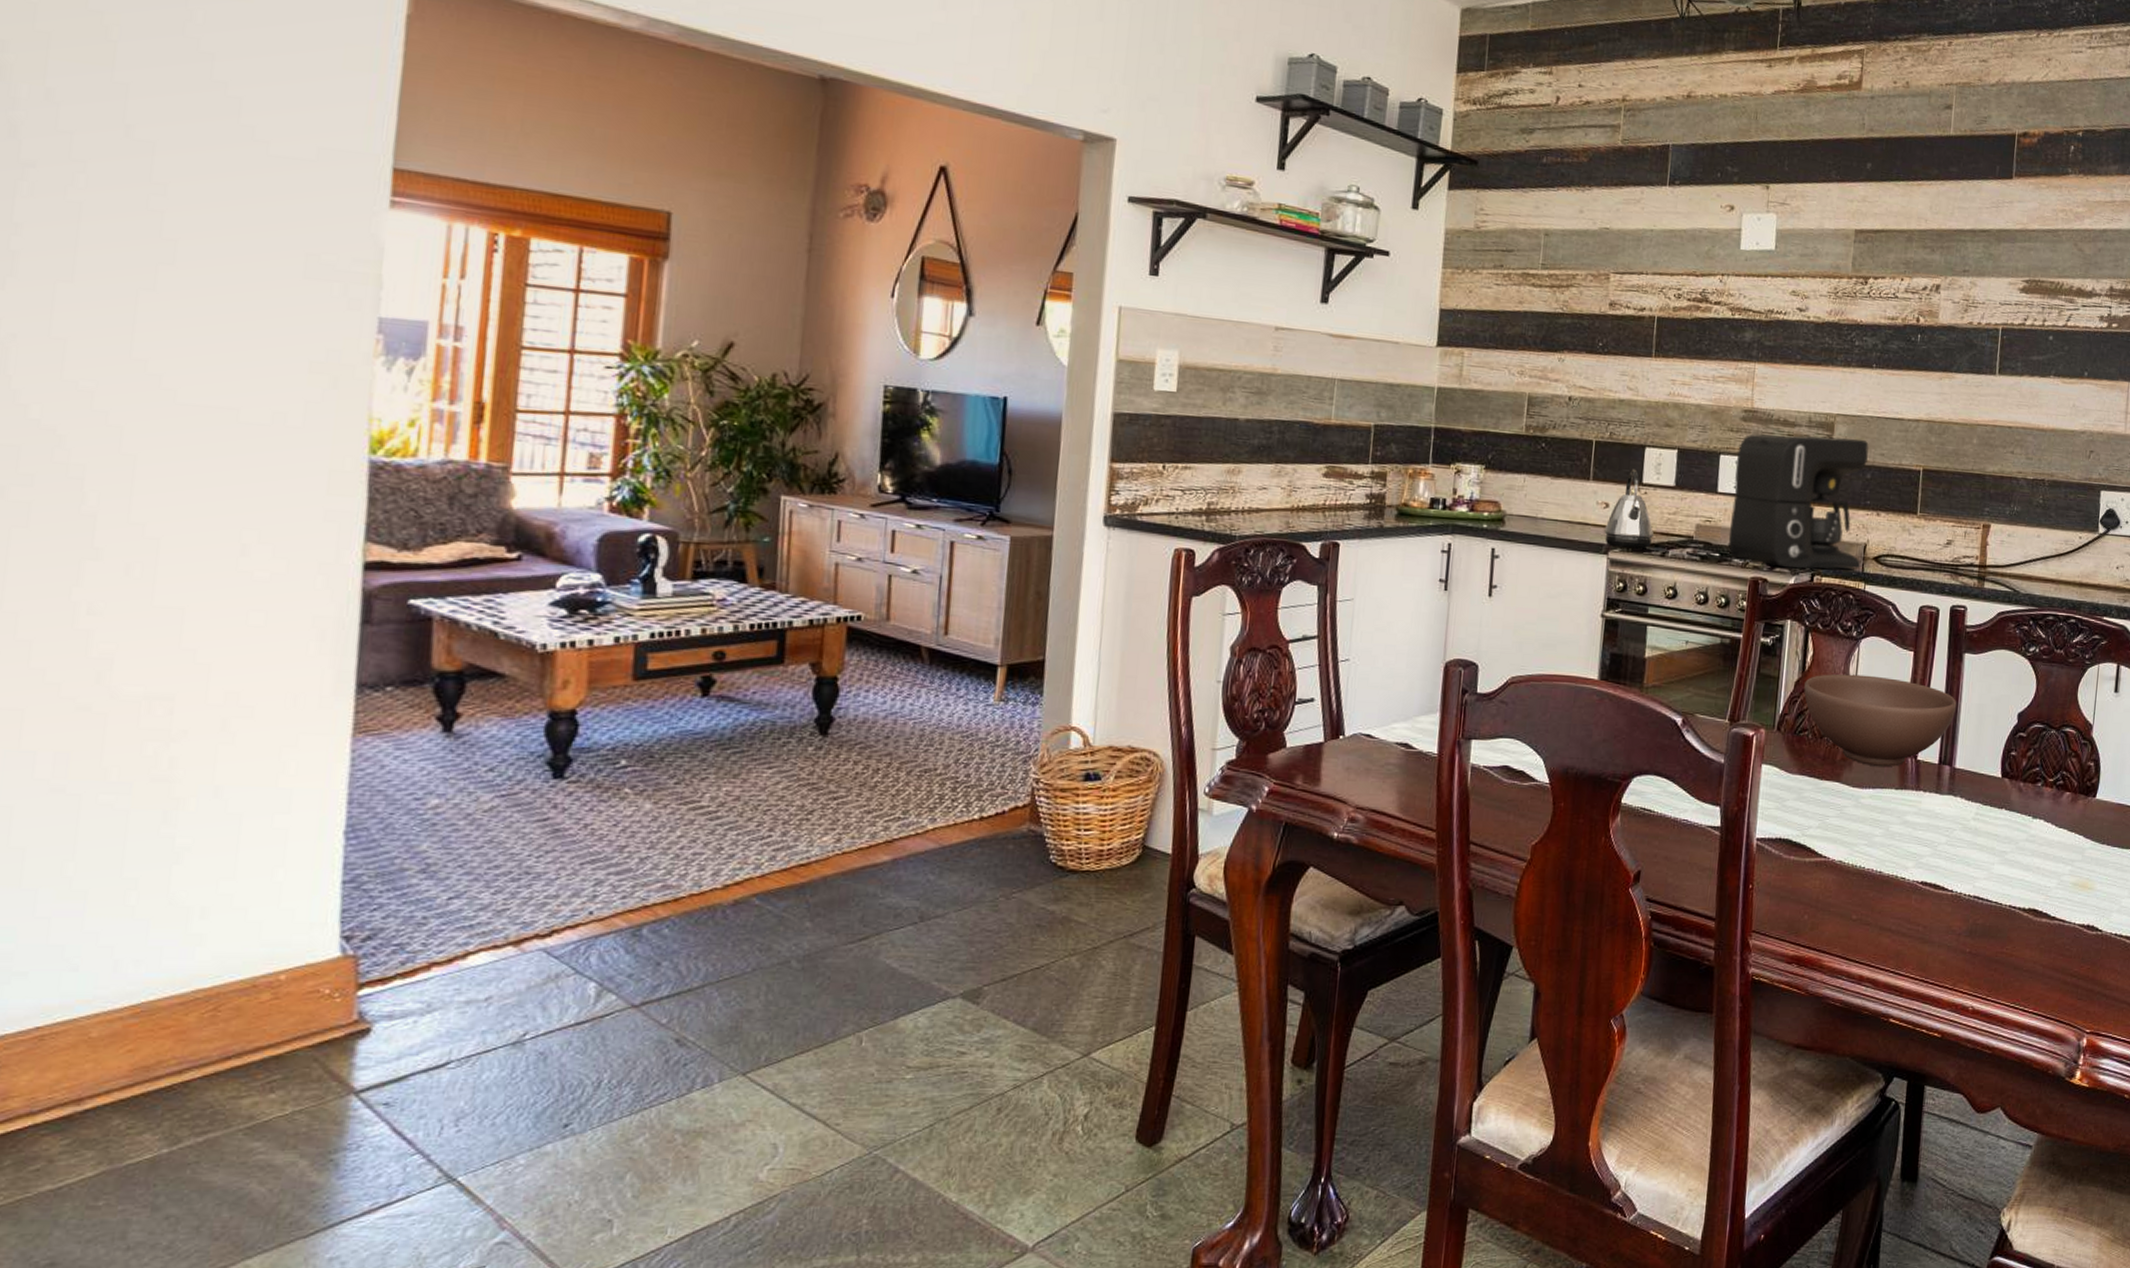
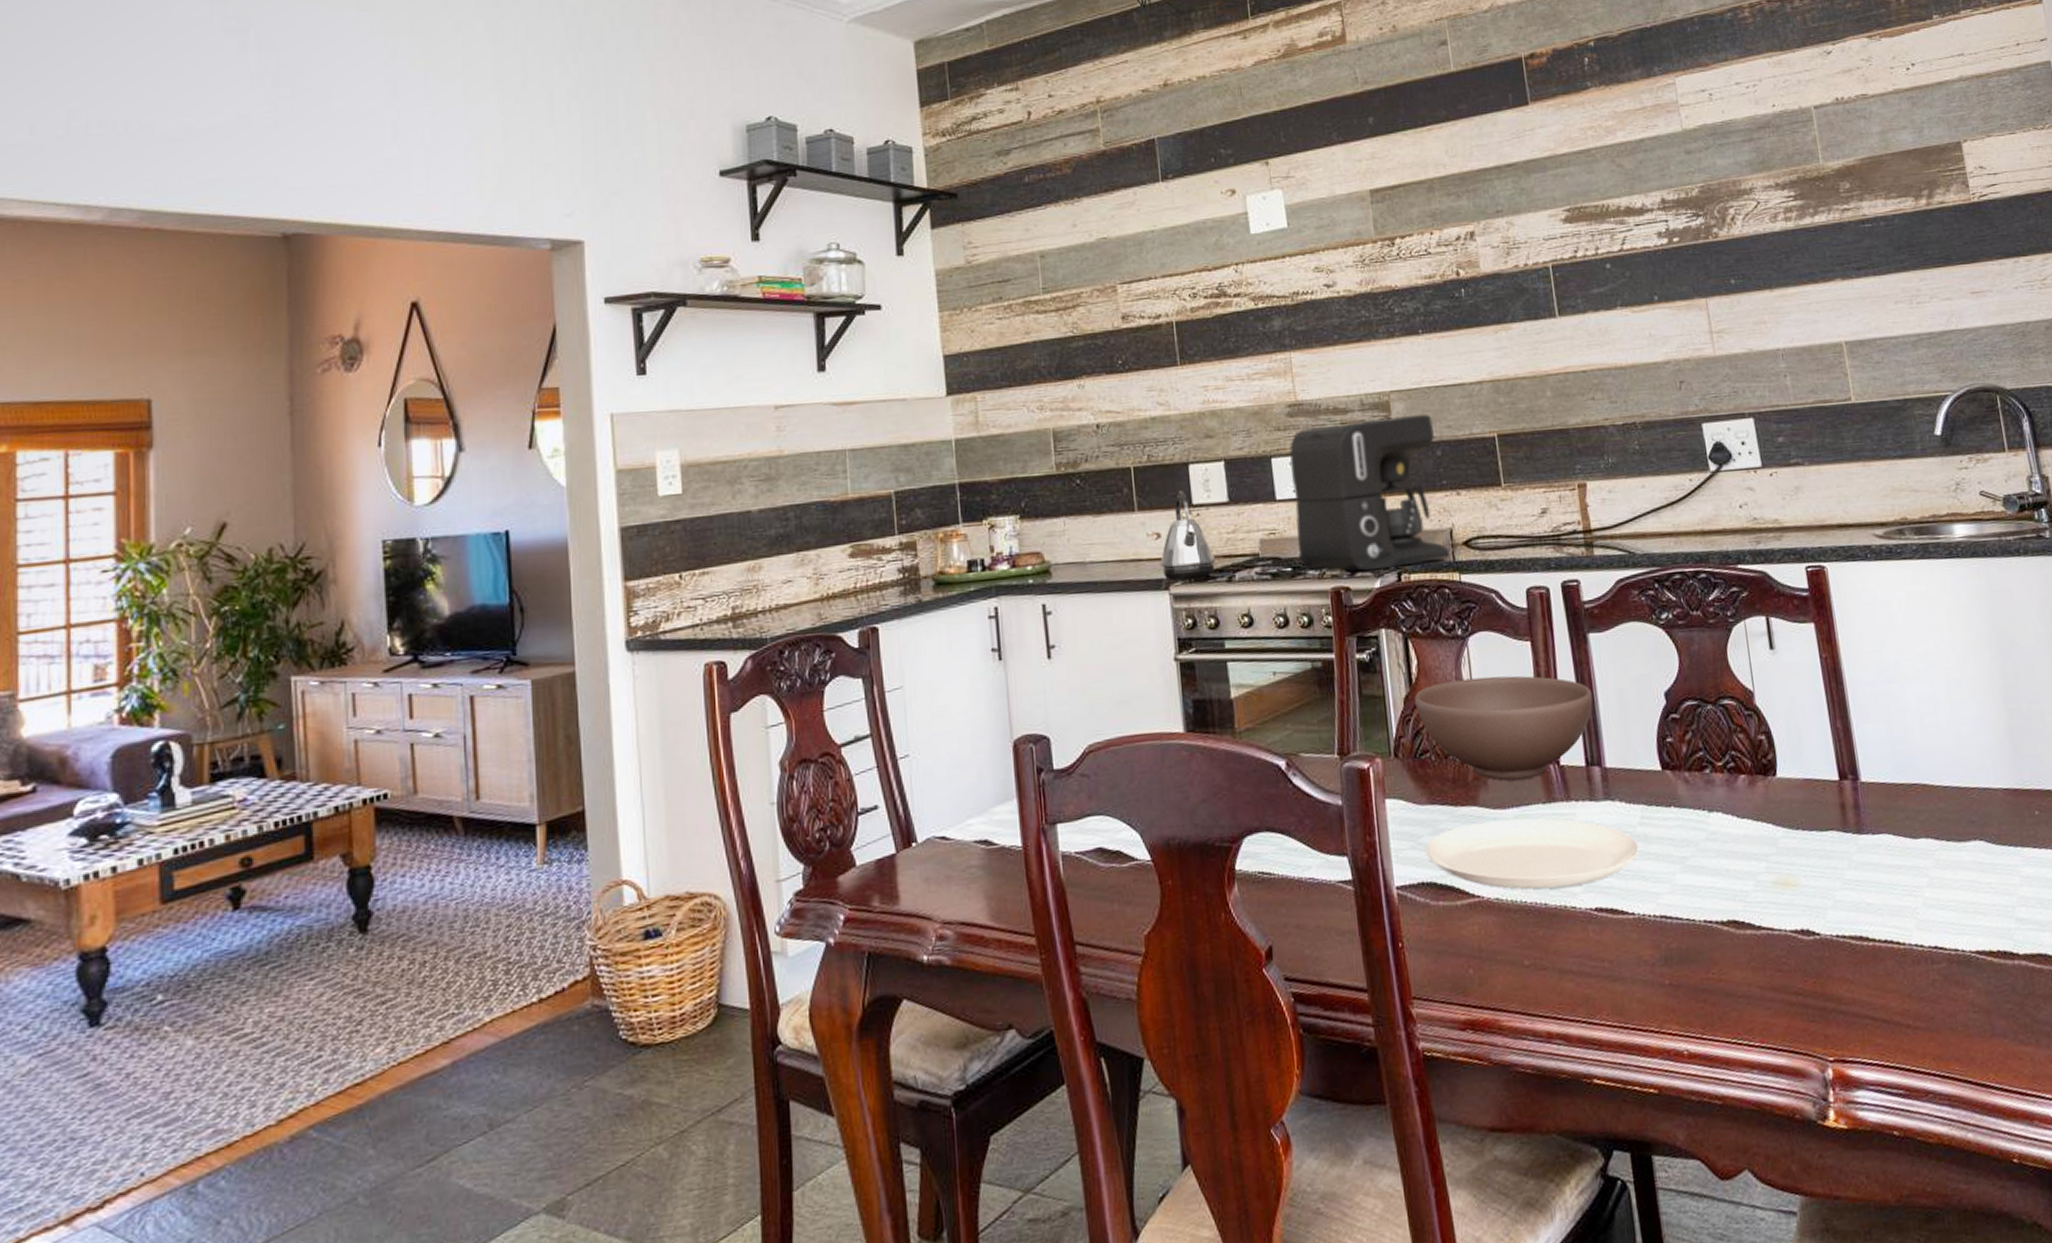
plate: none [1787,796,1969,861] -> present [1424,818,1640,890]

